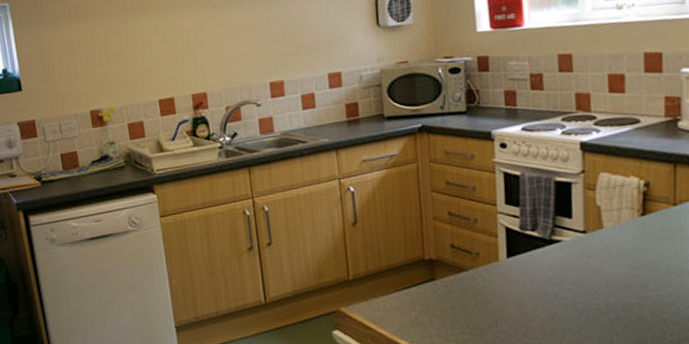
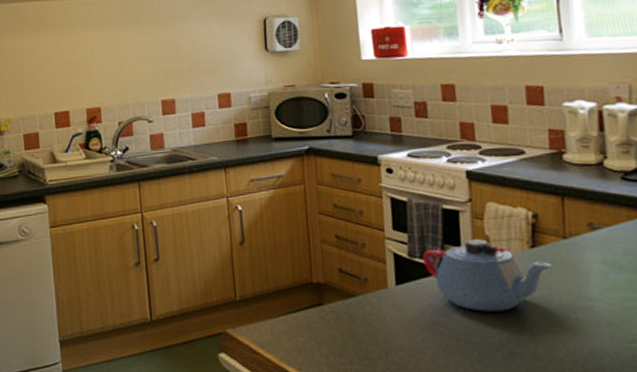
teapot: none [533,209,661,279] -> present [422,238,553,312]

